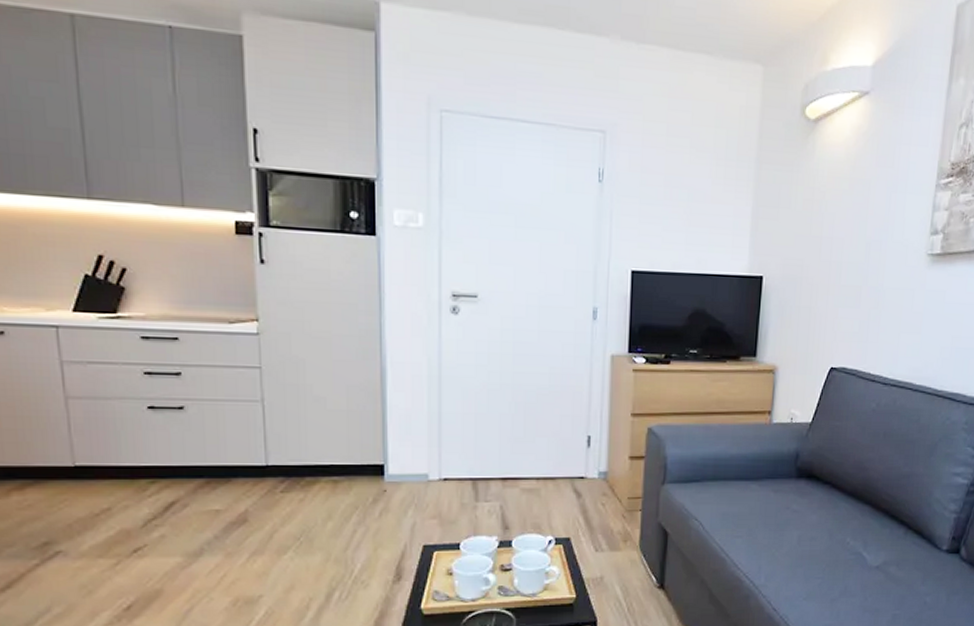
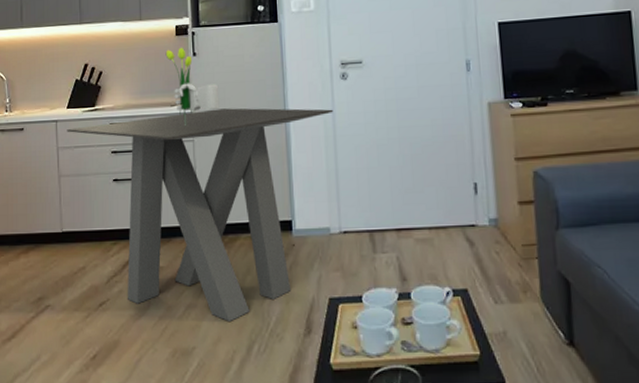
dining table: none [74,332,440,570] -> present [67,108,334,323]
bouquet: none [220,250,296,348] -> present [165,48,220,125]

